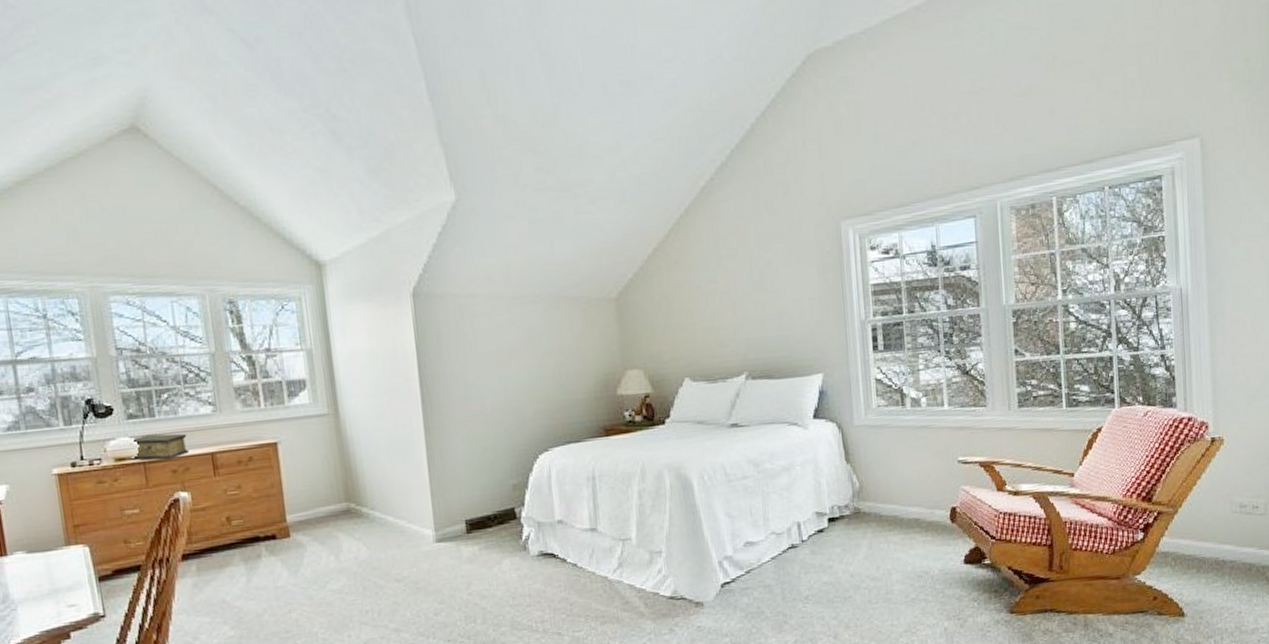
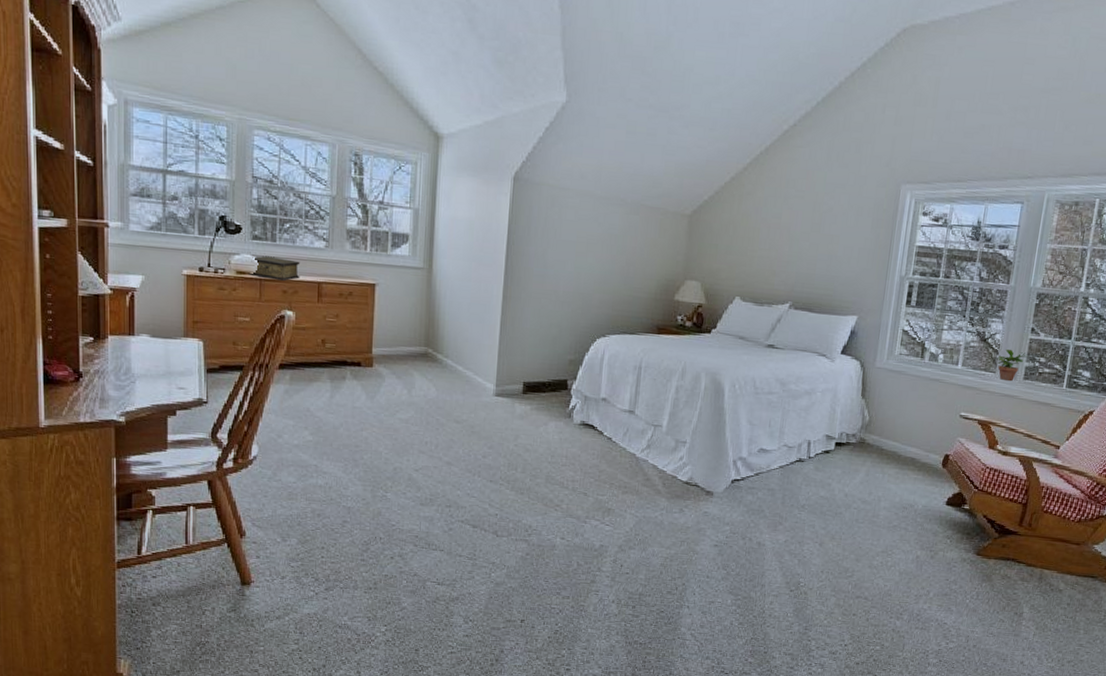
potted plant: none [983,377,1017,414] -> present [995,349,1028,382]

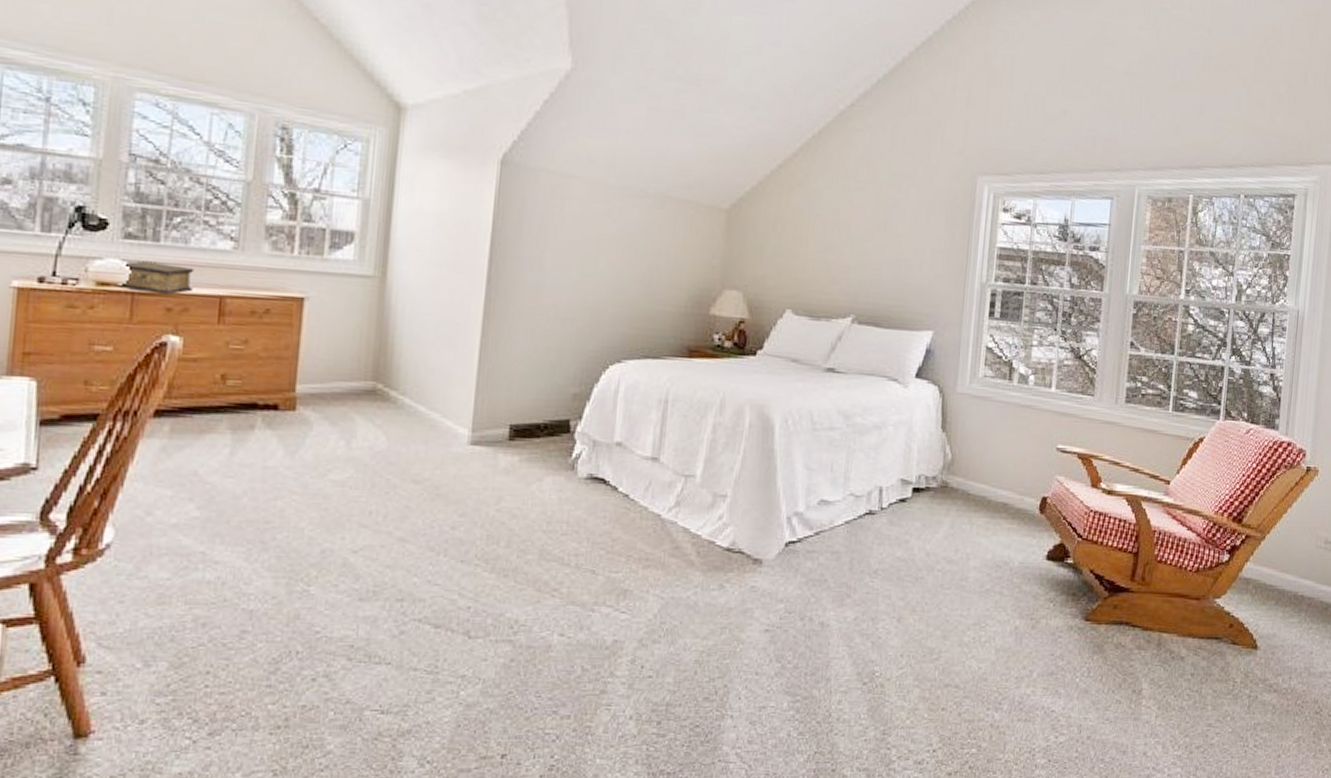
potted plant: present [995,349,1028,382] -> none [1093,367,1128,406]

